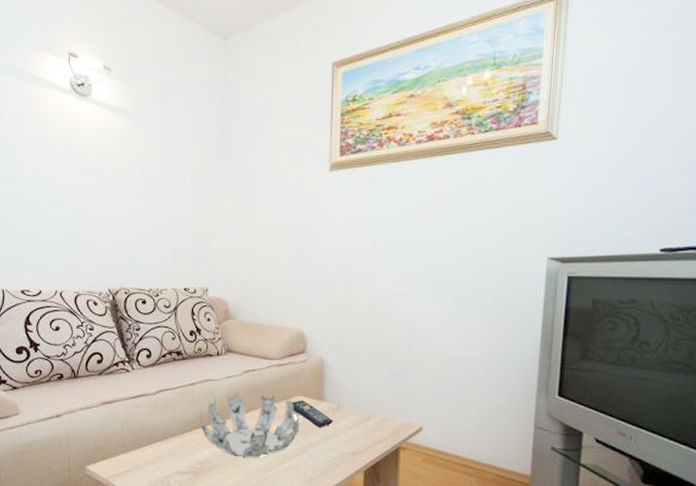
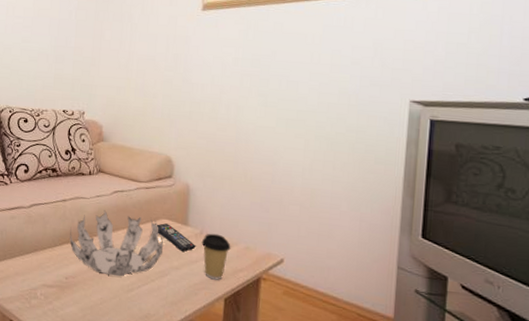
coffee cup: none [338,407,369,453] -> present [201,233,231,280]

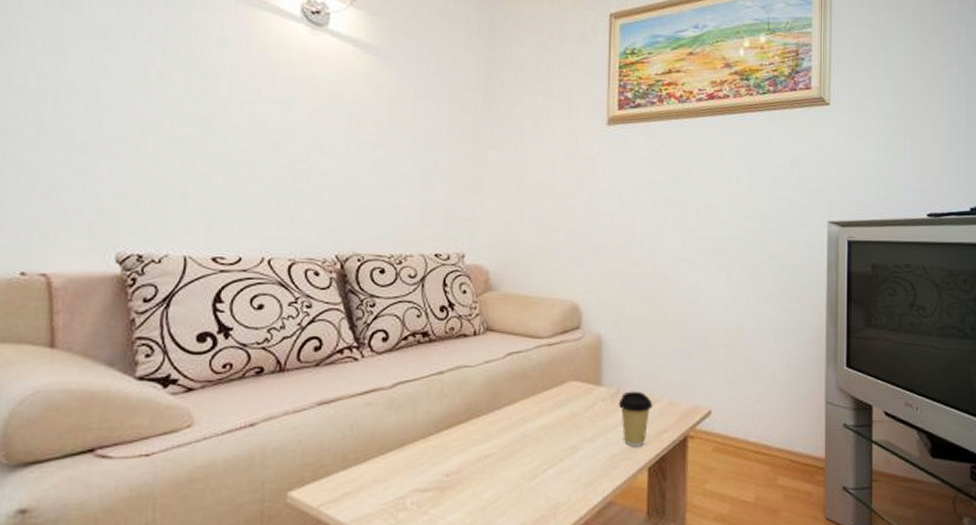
decorative bowl: present [69,210,164,276] -> none [450,379,573,463]
remote control: present [157,223,196,252] -> none [564,386,612,418]

